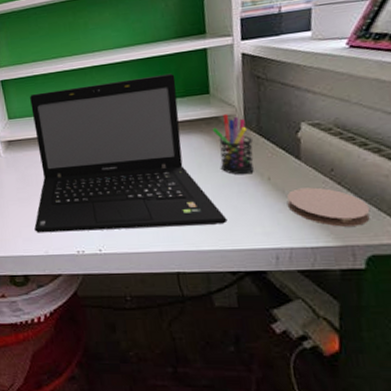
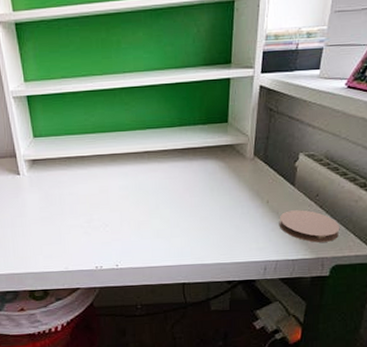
laptop: present [30,73,228,233] -> none [56,100,230,251]
pen holder: present [213,114,254,175] -> none [227,142,259,198]

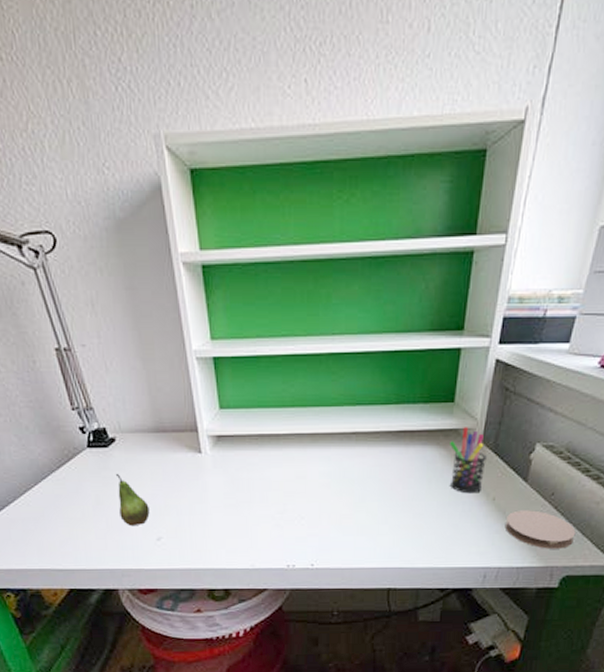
pen holder: none [227,142,259,198] -> present [450,427,487,494]

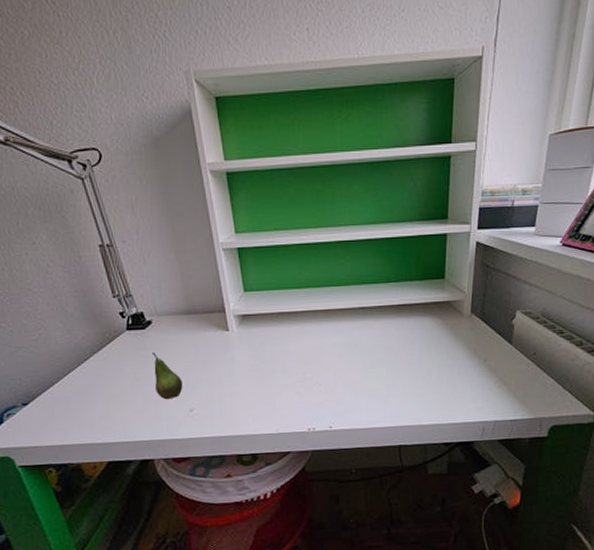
pen holder: present [450,427,487,494] -> none [444,299,476,357]
coaster: present [505,510,576,549] -> none [496,368,558,402]

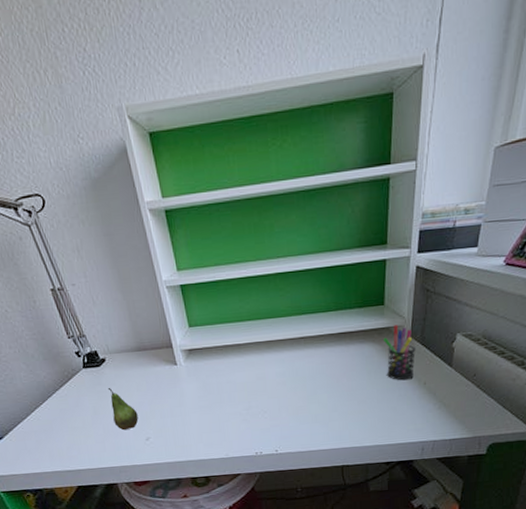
pen holder: none [444,299,476,357] -> present [384,325,416,381]

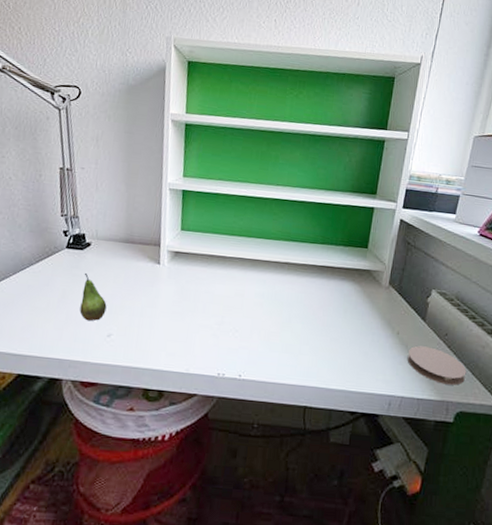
pen holder: present [384,325,416,381] -> none [363,269,393,326]
coaster: none [436,390,497,422] -> present [407,345,467,385]

